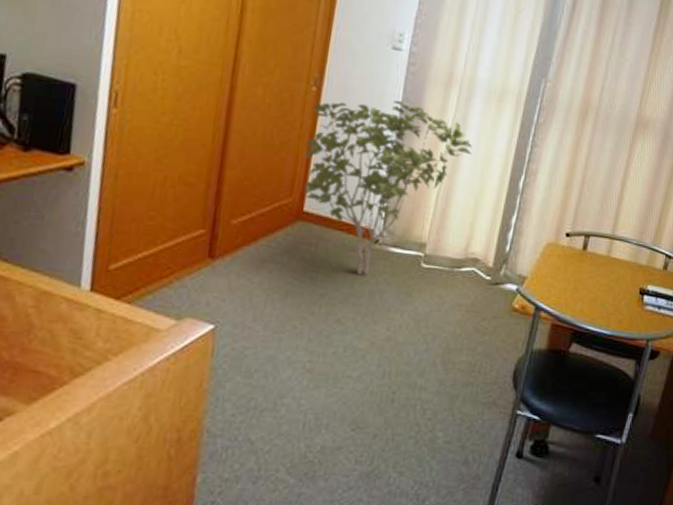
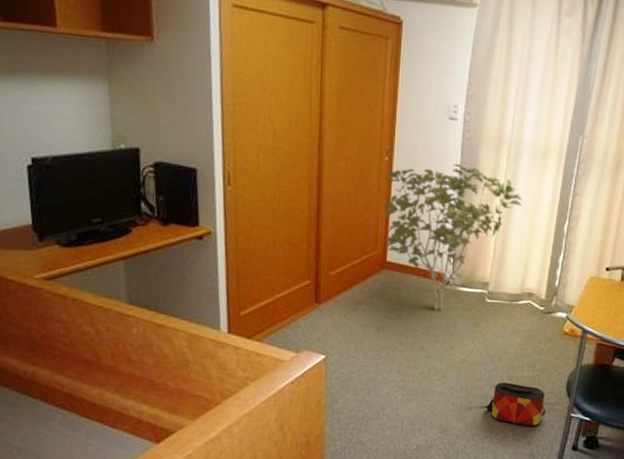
bag: none [412,367,487,426] -> present [485,382,546,426]

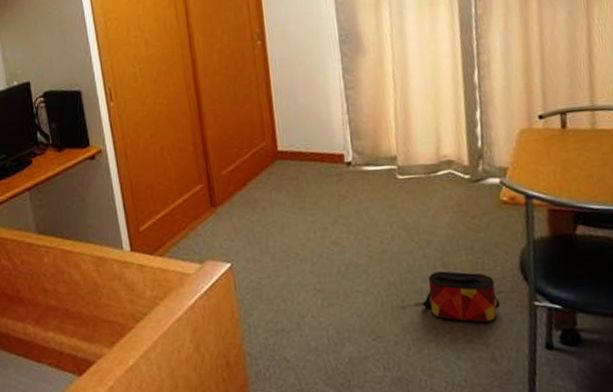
shrub: present [383,164,523,310] -> none [262,32,419,197]

